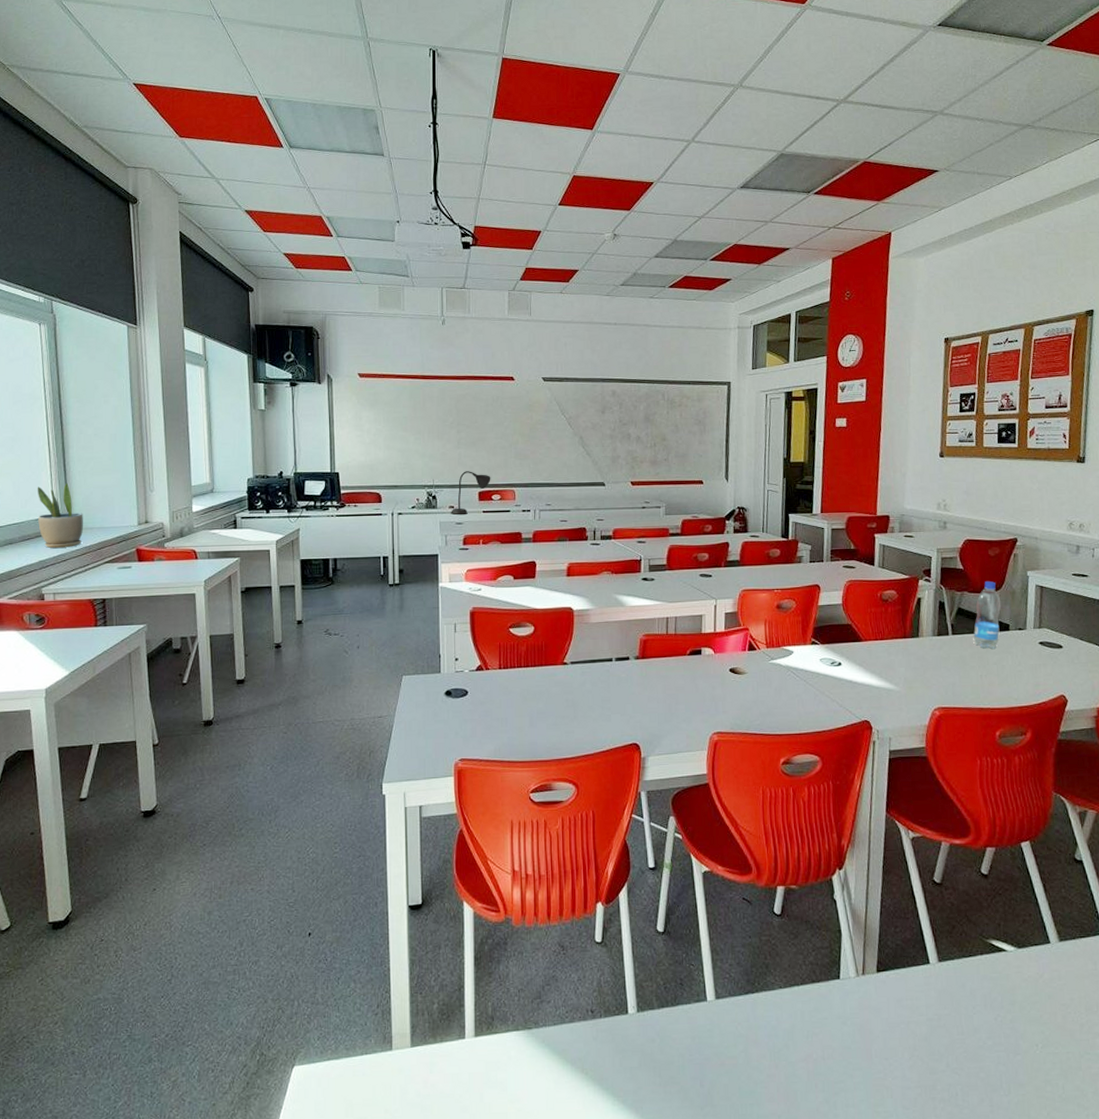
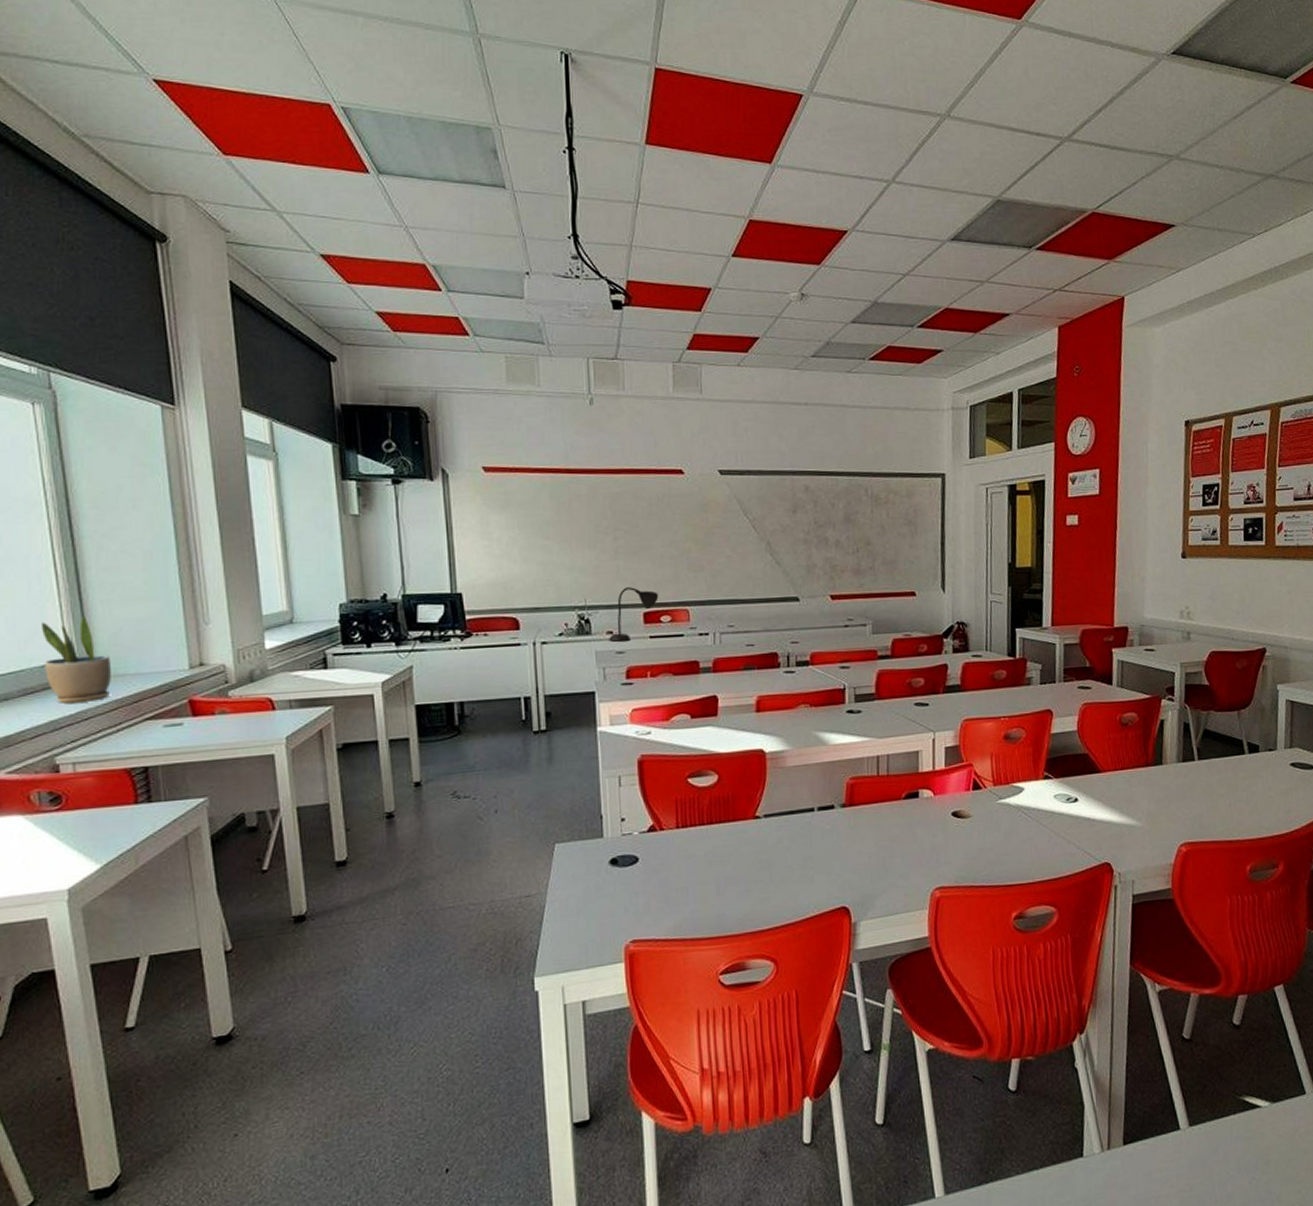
bottle: present [974,580,1001,650] -> none [1221,697,1250,775]

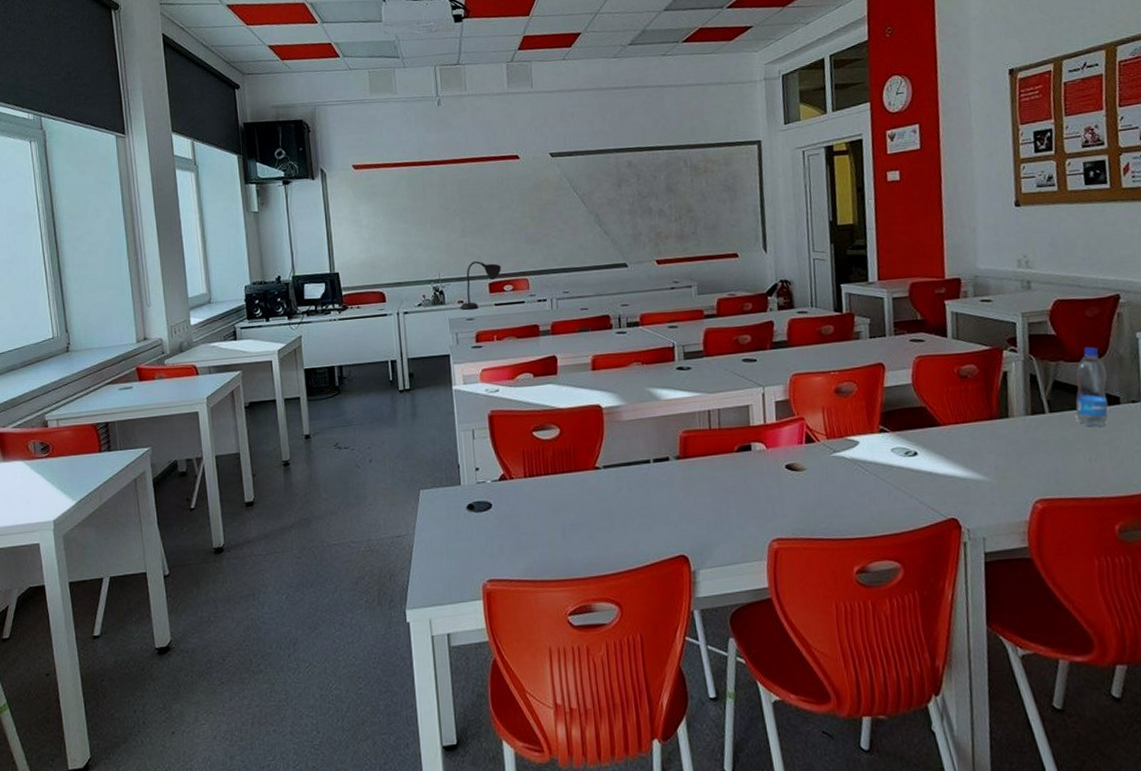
potted plant: present [40,615,111,703] -> none [35,302,83,372]
bottle: none [1221,697,1250,775] -> present [1075,346,1108,428]

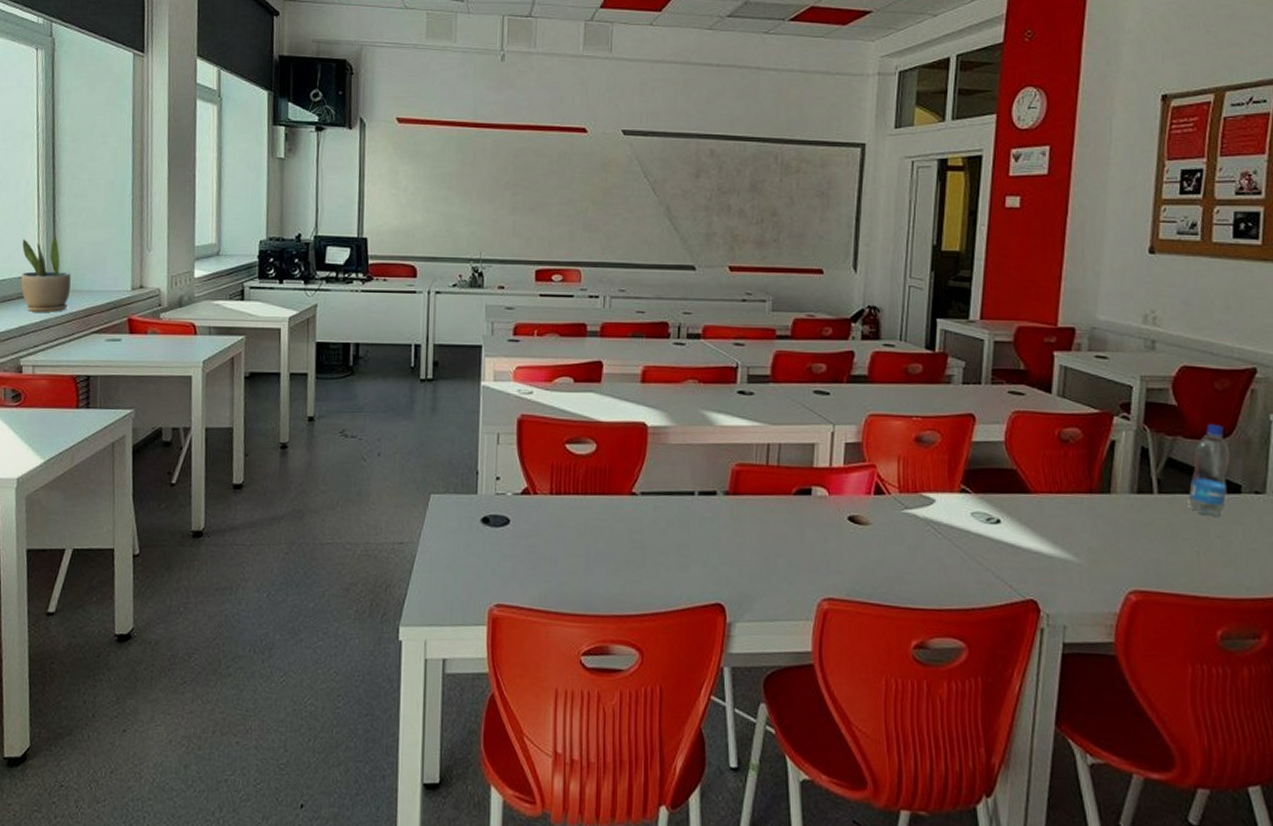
potted plant: none [35,302,83,372] -> present [20,235,71,312]
desk lamp: present [460,261,501,310] -> none [500,243,552,297]

